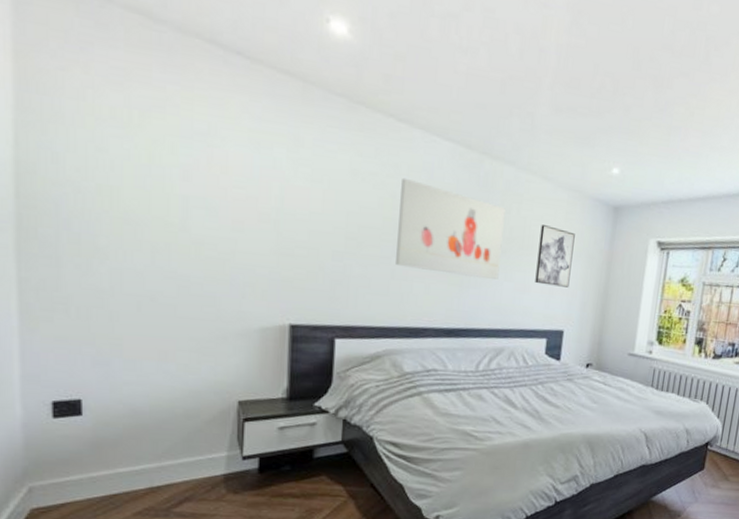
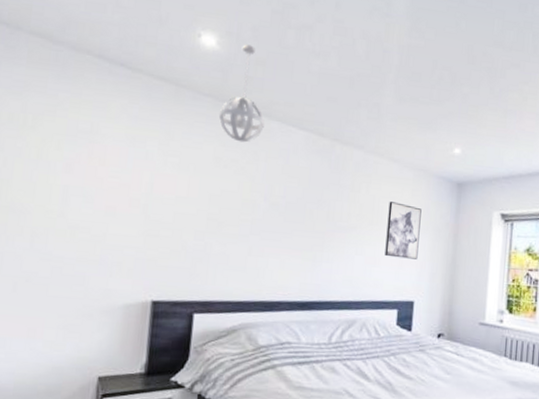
pendant light: none [353,34,406,153] -> present [218,44,265,143]
wall art: present [396,177,506,279] -> none [253,163,355,254]

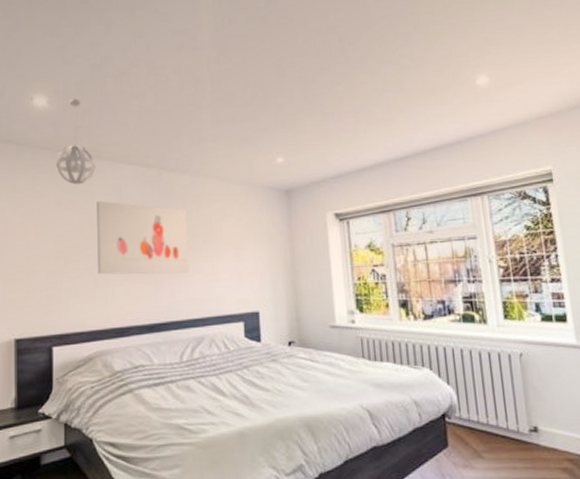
wall art: none [253,163,355,254] -> present [97,200,189,275]
wall art: present [385,201,422,260] -> none [220,217,256,271]

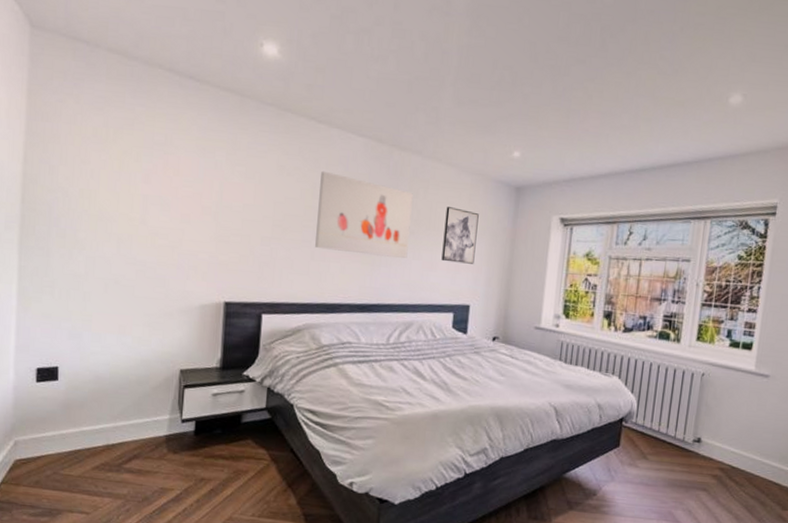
pendant light: present [55,98,96,185] -> none [281,51,325,151]
wall art: none [220,217,256,271] -> present [441,207,479,264]

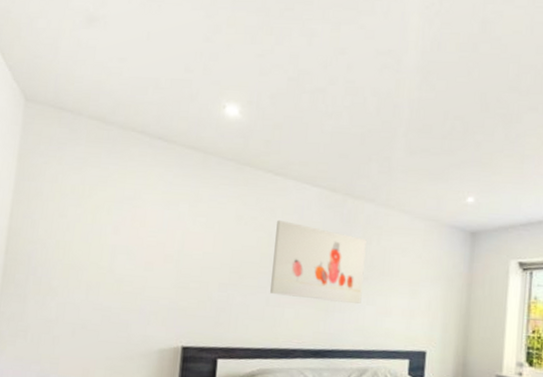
wall art: present [441,207,479,264] -> none [396,252,433,310]

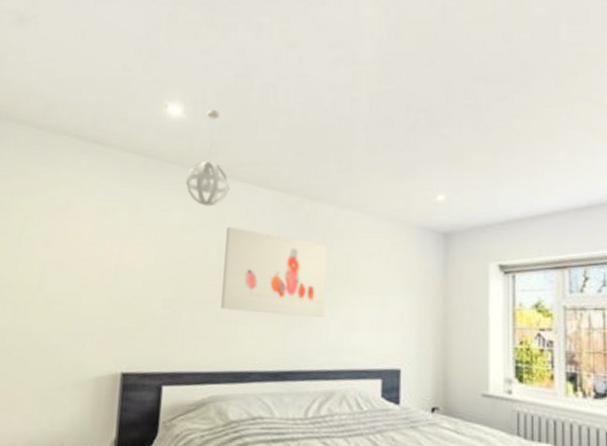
pendant light: none [240,111,281,201] -> present [185,109,230,207]

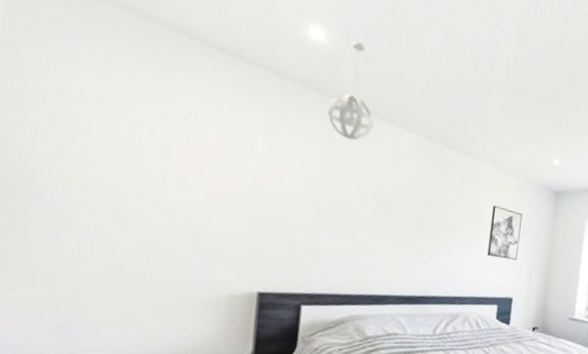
wall art: present [221,226,327,318] -> none [361,162,462,253]
wall art: none [363,258,403,321] -> present [487,206,522,260]

